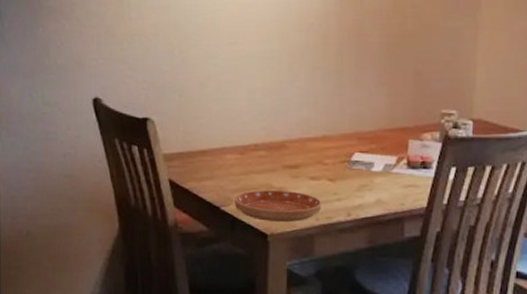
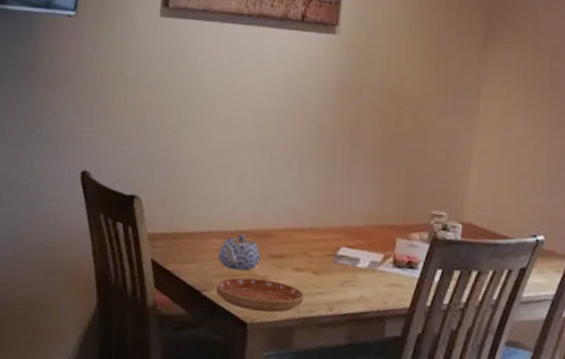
teapot: none [233,148,275,184] -> present [217,234,260,271]

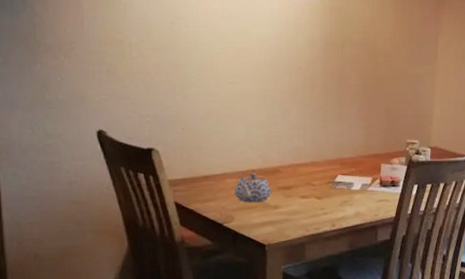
saucer: present [216,277,305,313] -> none [236,208,311,234]

